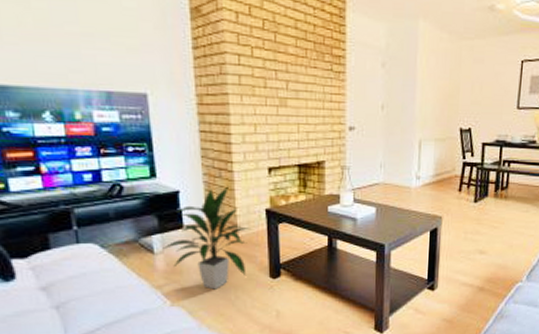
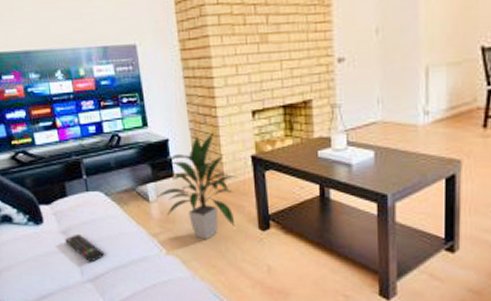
remote control: none [45,289,96,318] -> present [65,233,105,261]

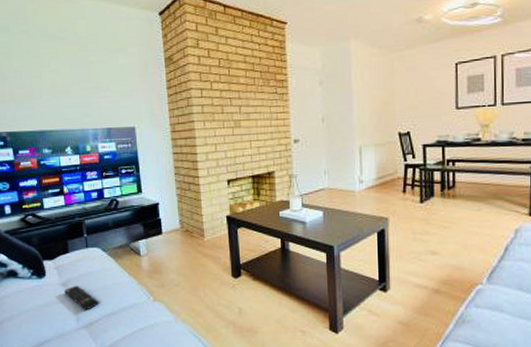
indoor plant: present [156,132,235,240] -> none [147,197,213,287]

